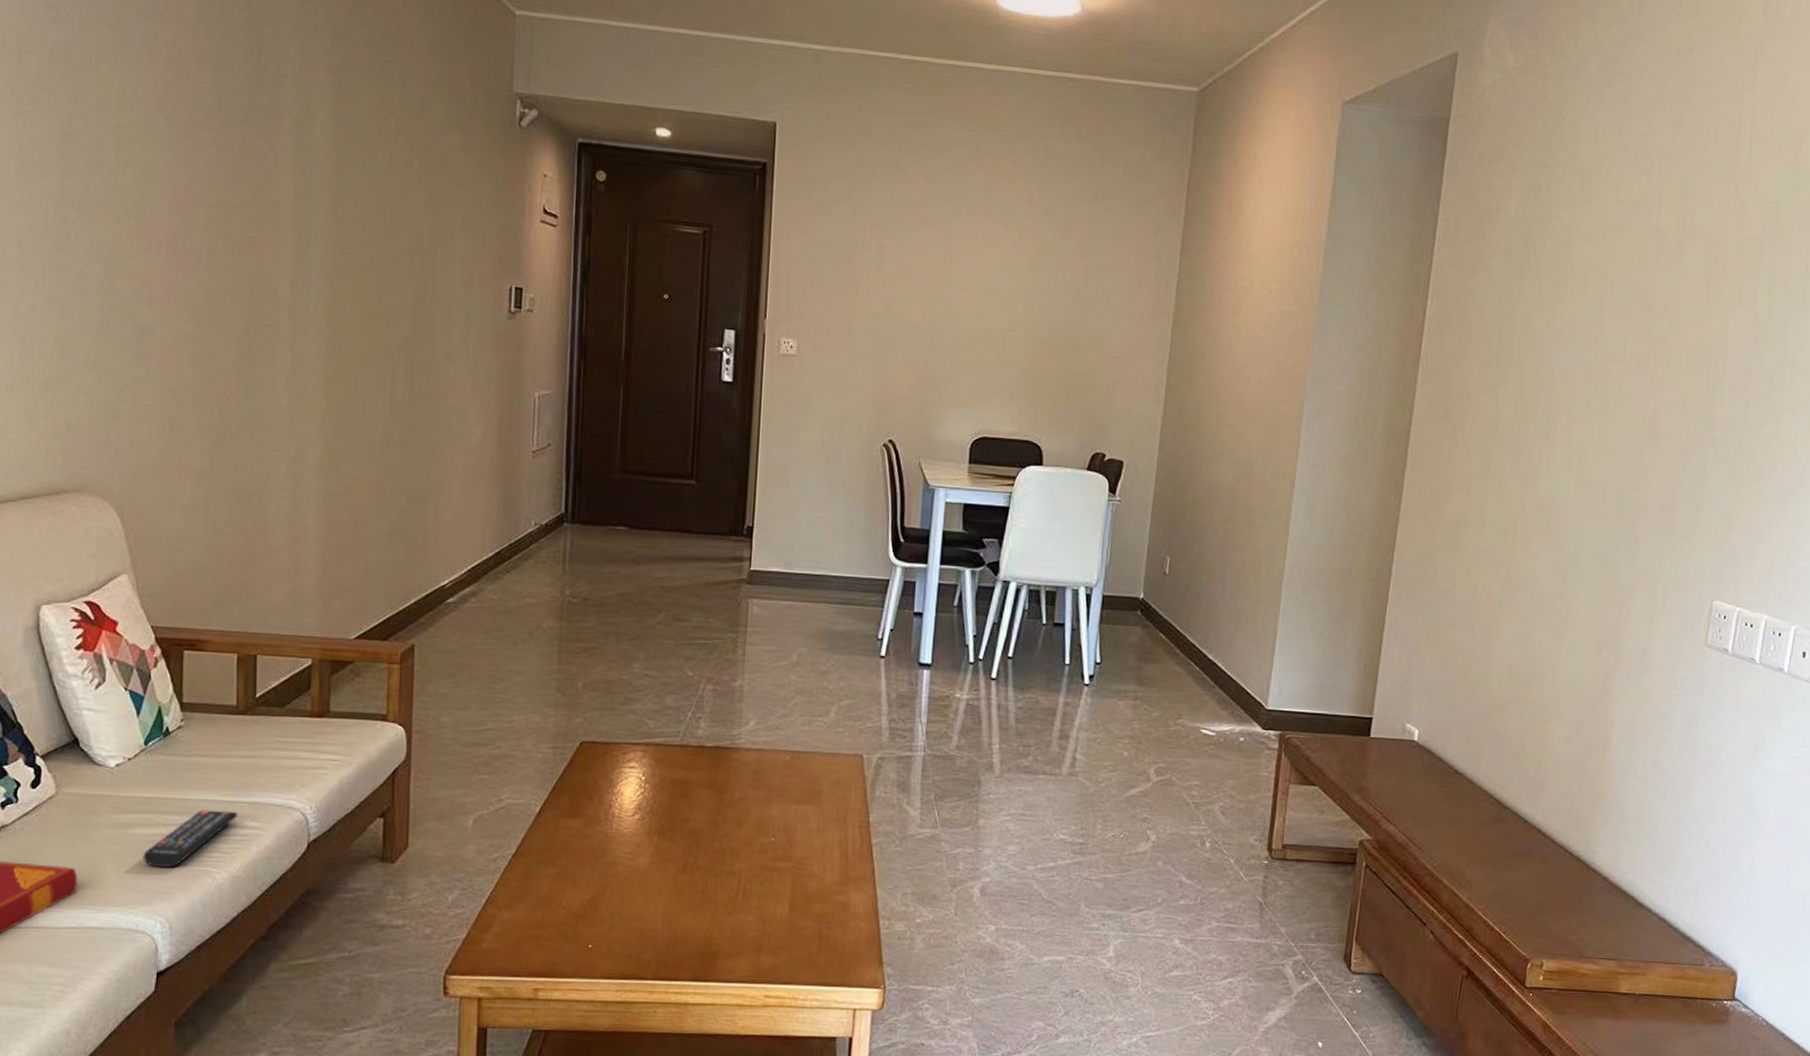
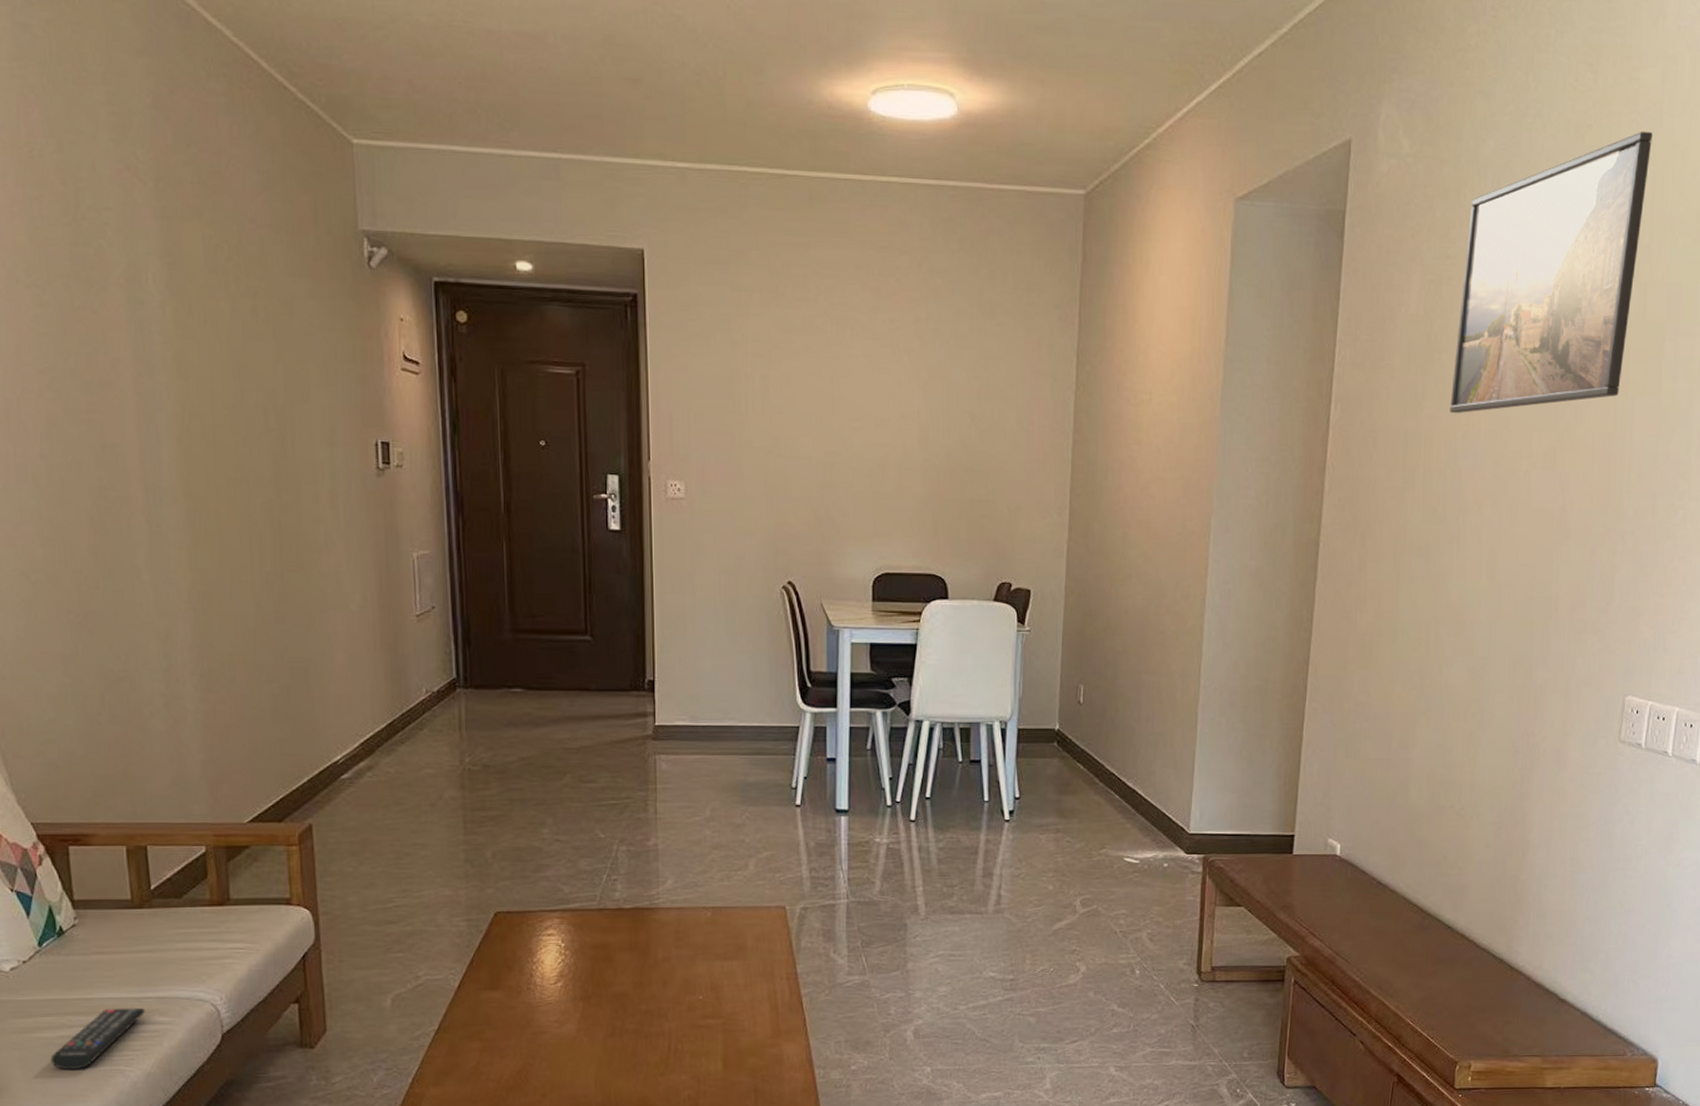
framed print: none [1545,57,1754,315] -> present [1450,131,1652,413]

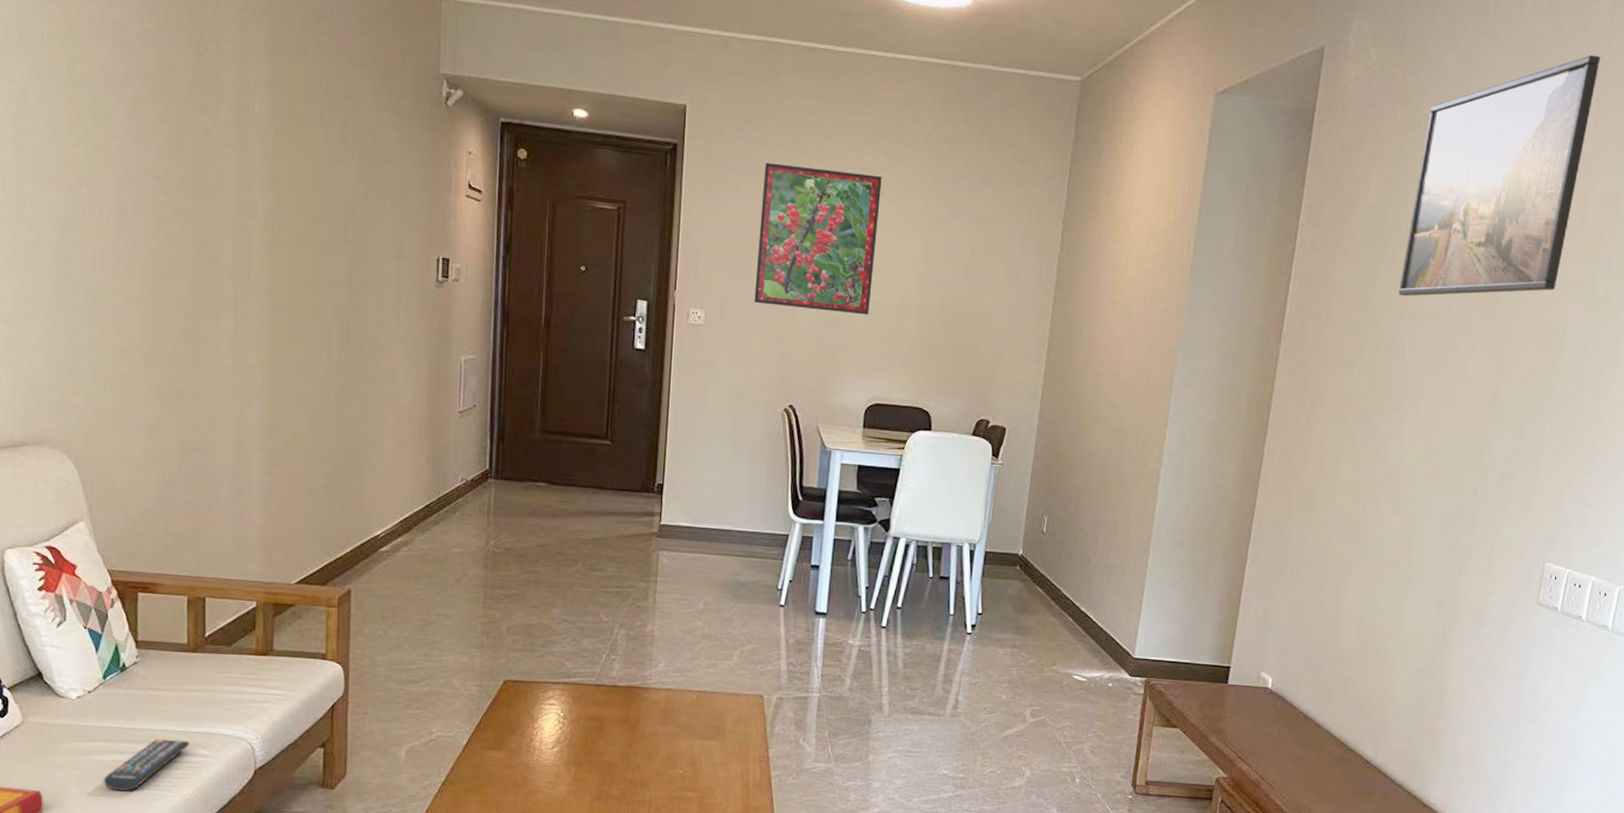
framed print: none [738,309,872,475] -> present [754,162,882,315]

